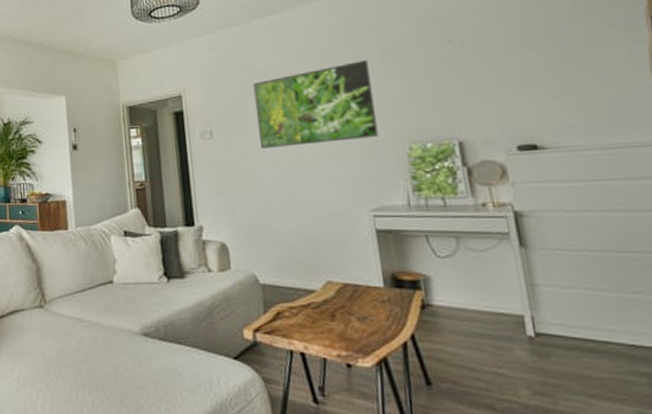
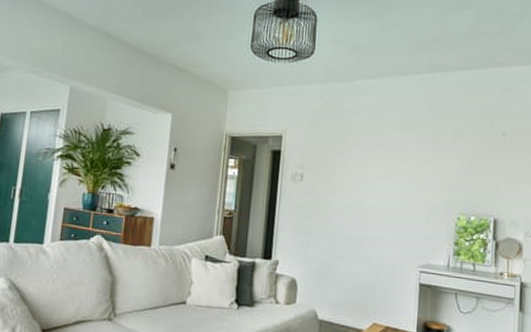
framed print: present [253,60,379,148] -> none [341,136,441,205]

